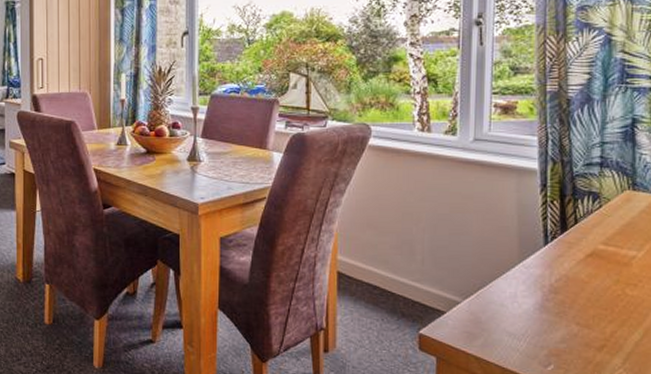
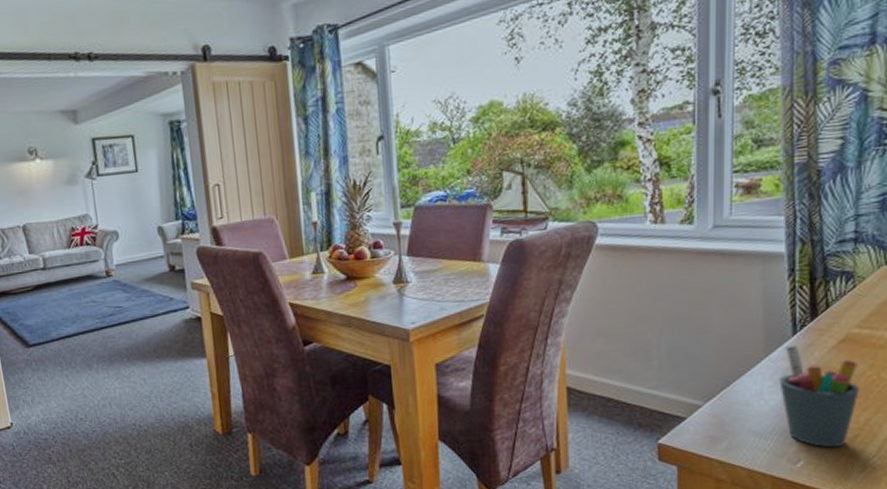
pen holder: none [532,254,606,355] -> present [779,345,860,448]

